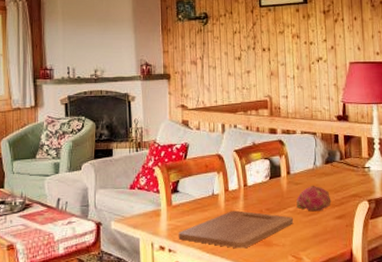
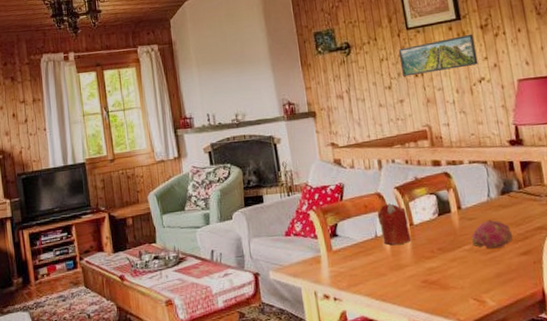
cutting board: present [178,210,294,249] -> none [342,252,472,294]
candle: none [216,165,244,204] -> present [377,203,412,245]
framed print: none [250,17,318,50] -> present [398,33,479,77]

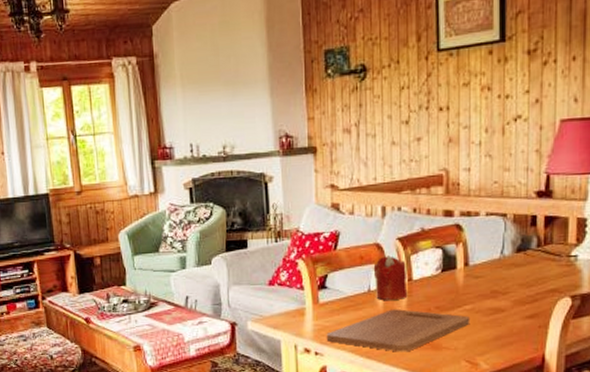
cutting board: none [342,252,472,294] -> present [326,309,470,352]
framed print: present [398,33,479,77] -> none [423,60,518,110]
fruit: present [471,219,513,248] -> none [475,278,521,309]

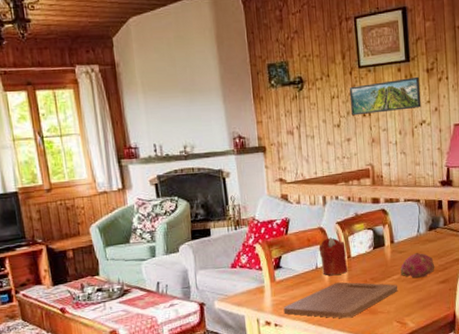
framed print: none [423,60,518,110] -> present [349,76,421,116]
fruit: none [475,278,521,309] -> present [400,252,435,278]

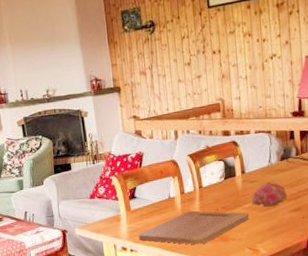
candle: present [318,237,348,276] -> none [171,169,200,205]
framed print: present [349,76,421,116] -> none [199,12,272,54]

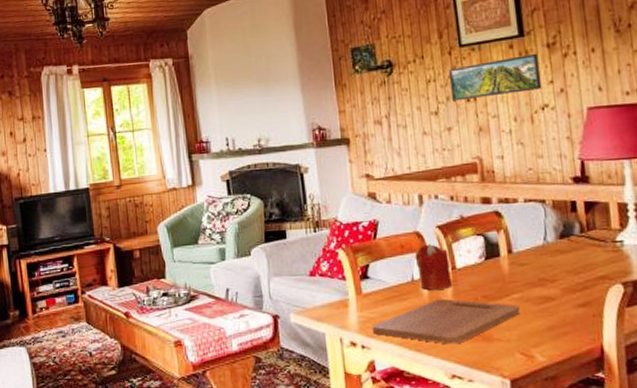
candle: none [171,169,200,205] -> present [415,244,453,291]
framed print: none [199,12,272,54] -> present [448,53,542,101]
fruit: present [252,181,287,206] -> none [522,265,571,298]

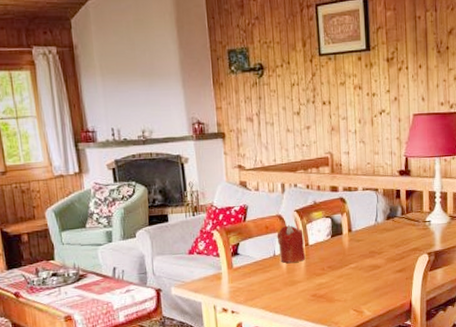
cutting board: present [372,299,521,345] -> none [240,269,355,306]
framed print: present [448,53,542,101] -> none [309,66,381,104]

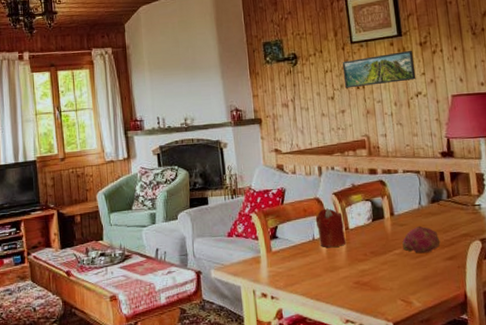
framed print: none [309,66,381,104] -> present [342,50,416,89]
fruit: none [358,241,392,266] -> present [402,225,441,253]

